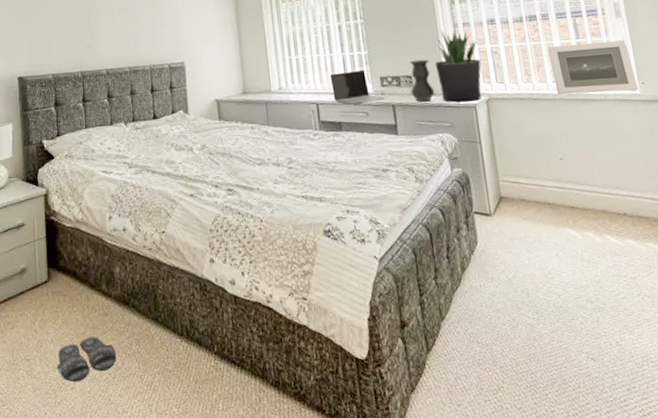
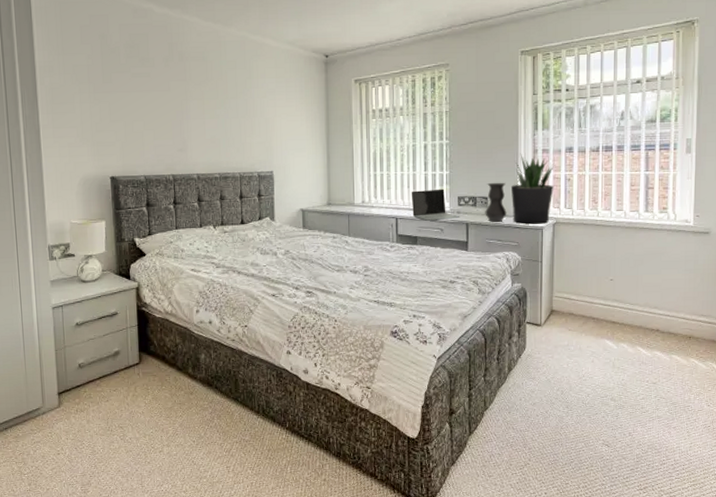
slippers: present [56,337,117,382] -> none [147,411,200,446]
picture frame: present [548,40,639,95] -> none [618,175,693,223]

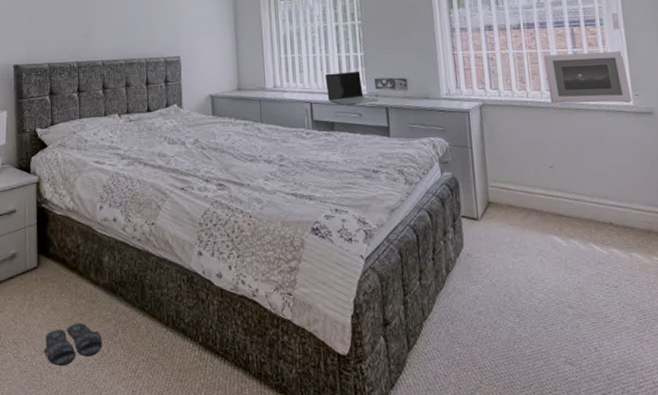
slippers: none [147,411,200,446] -> present [43,323,103,366]
vase: present [485,182,507,222] -> none [405,63,429,105]
planter: present [510,153,554,225] -> none [430,32,477,107]
picture frame: none [618,175,693,223] -> present [544,51,632,104]

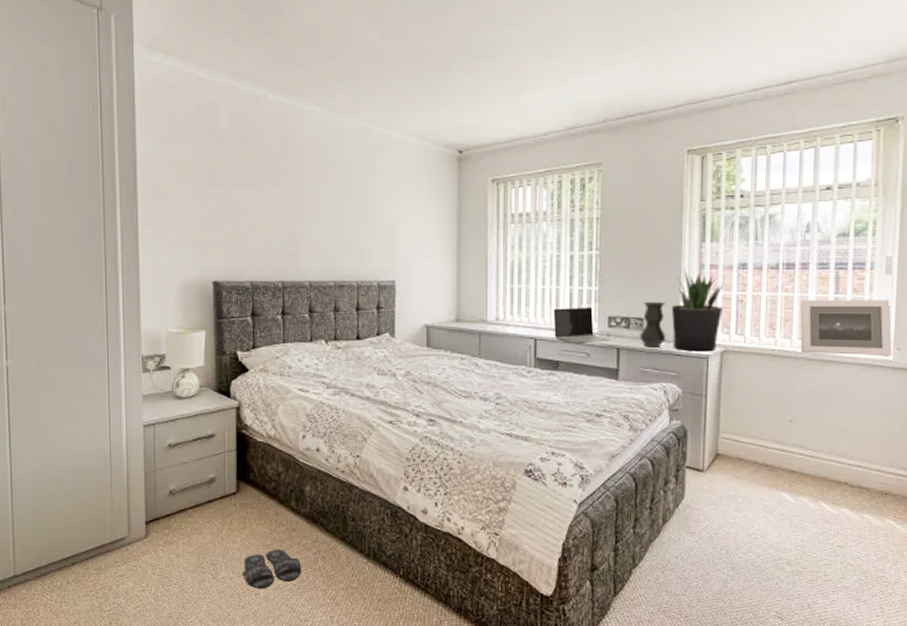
vase: none [405,63,429,105] -> present [639,301,666,348]
planter: none [430,32,477,107] -> present [671,268,724,352]

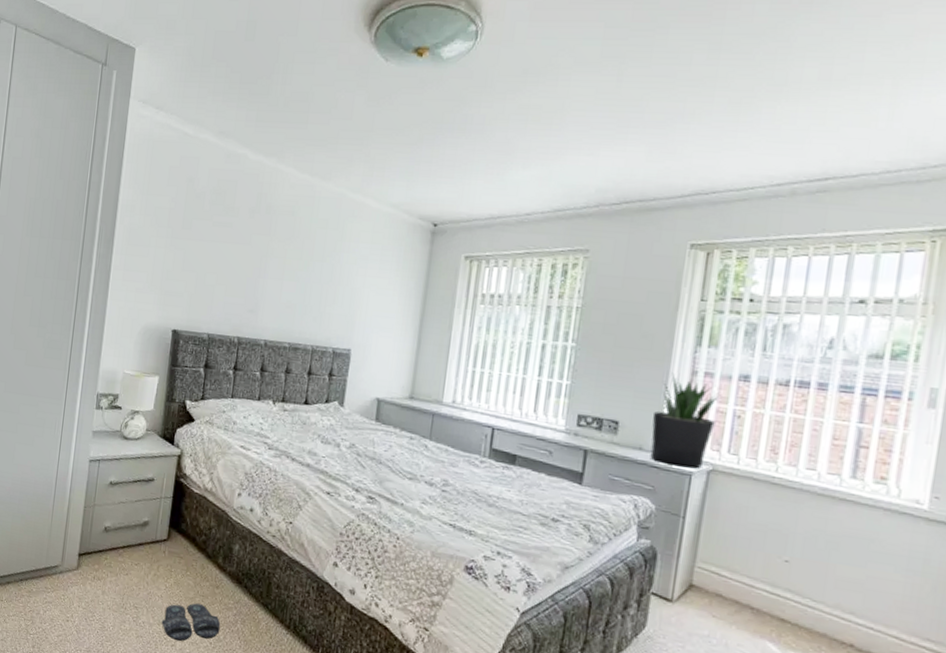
laptop: present [553,307,610,343] -> none [514,398,578,442]
vase: present [639,301,666,348] -> none [611,403,647,456]
picture frame: present [800,300,893,355] -> none [807,424,932,504]

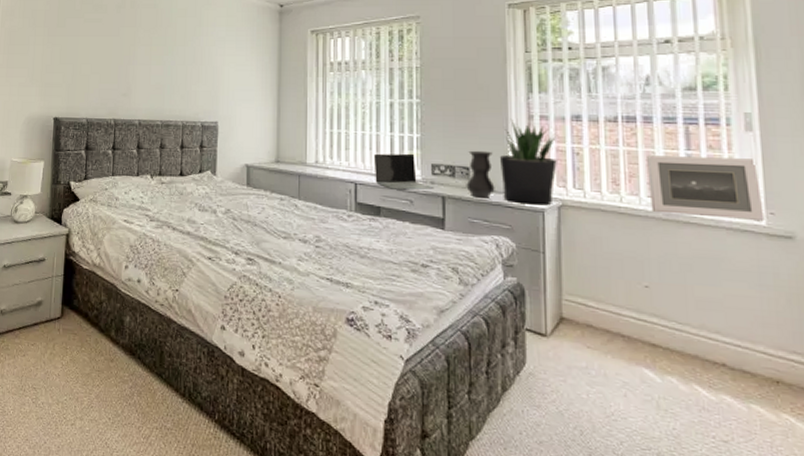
slippers: present [161,603,221,641] -> none [60,379,118,419]
laptop: none [514,398,578,442] -> present [373,153,435,190]
vase: none [611,403,647,456] -> present [466,150,495,198]
picture frame: none [807,424,932,504] -> present [647,155,765,220]

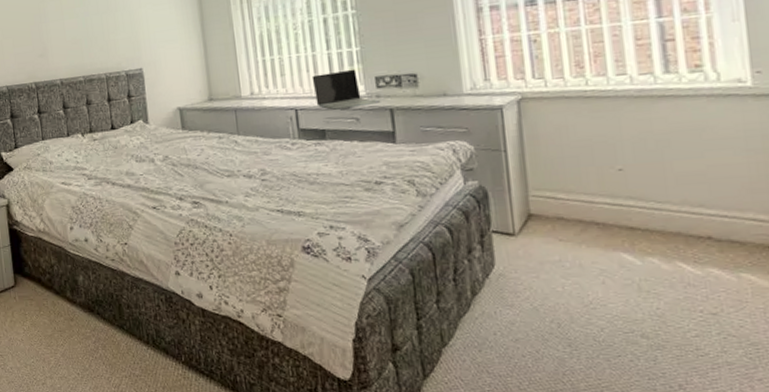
vase: present [466,150,495,198] -> none [414,53,447,105]
planter: present [499,118,557,206] -> none [448,14,513,105]
picture frame: present [647,155,765,220] -> none [613,16,750,91]

